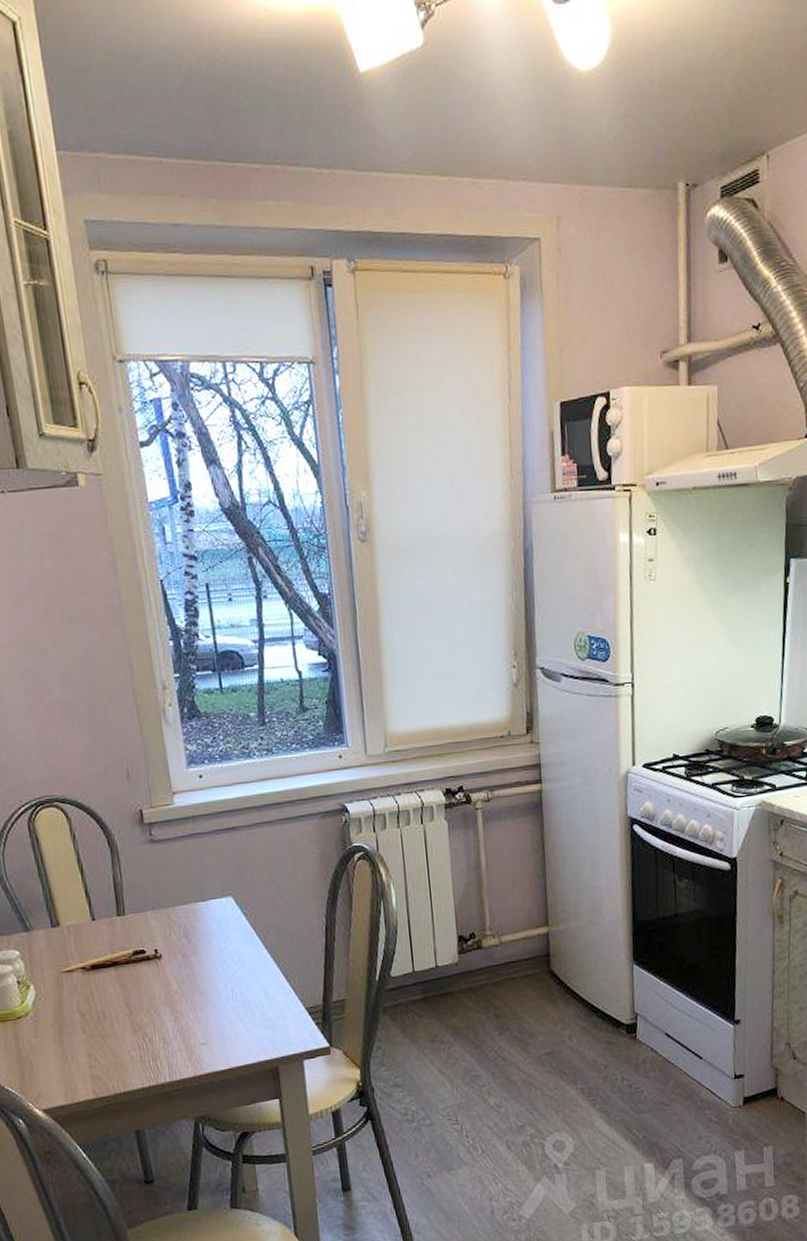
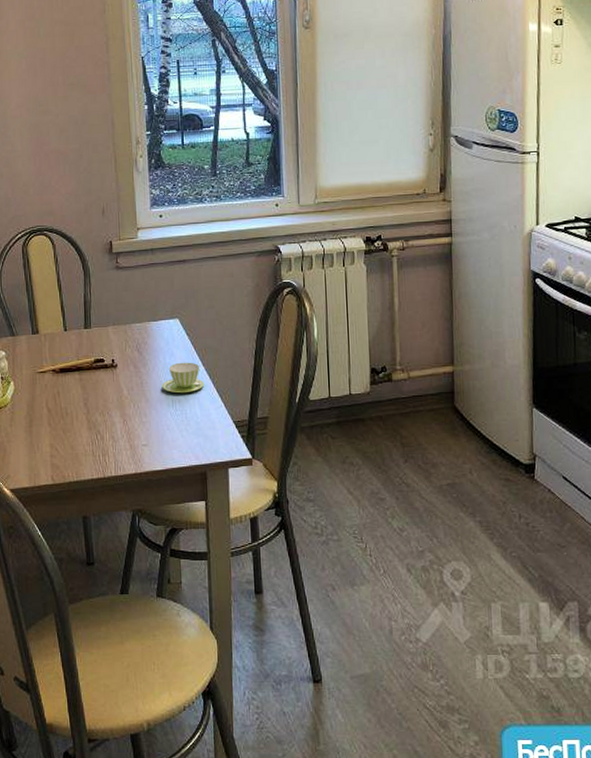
cup: none [217,945,268,982] -> present [161,362,204,394]

